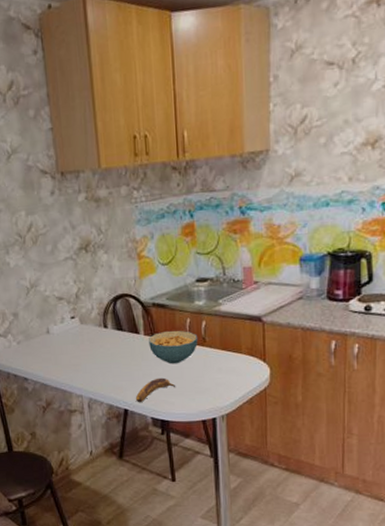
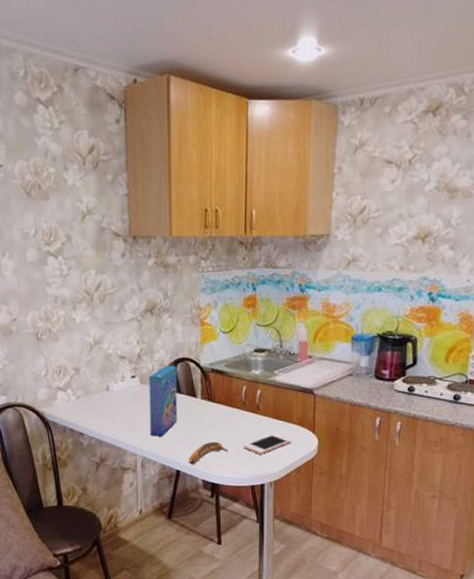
cereal box: none [89,303,121,377] -> present [149,366,177,437]
cereal bowl: present [149,331,198,364] -> none [205,397,253,429]
cell phone: none [191,366,241,388] -> present [243,434,291,455]

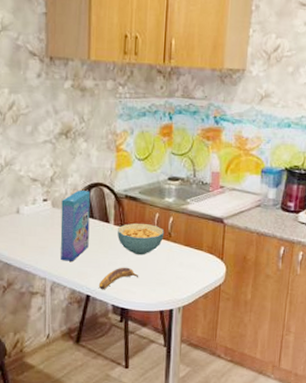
cereal bowl: none [205,397,253,429] -> present [118,223,165,256]
cell phone: present [243,434,291,455] -> none [154,261,200,281]

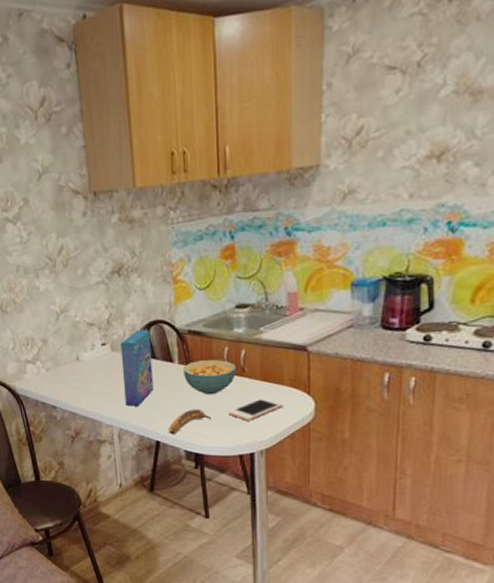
cell phone: none [154,261,200,281] -> present [228,398,283,421]

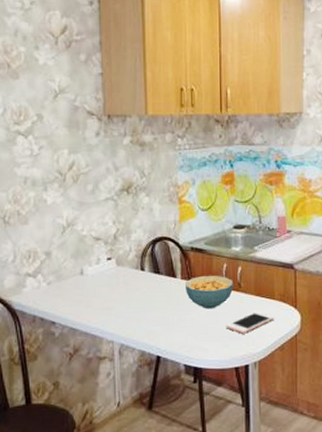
cereal box: present [120,330,154,406] -> none [126,246,156,321]
banana: present [168,409,212,435] -> none [169,323,211,350]

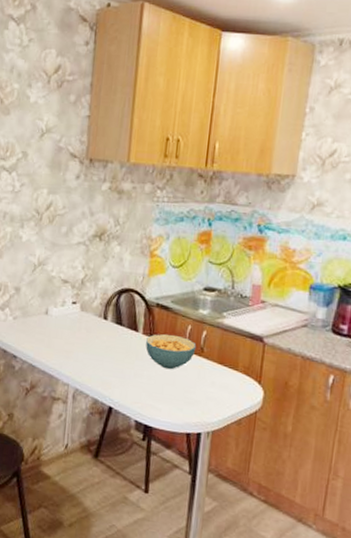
cell phone: present [226,311,274,334] -> none [182,380,234,401]

